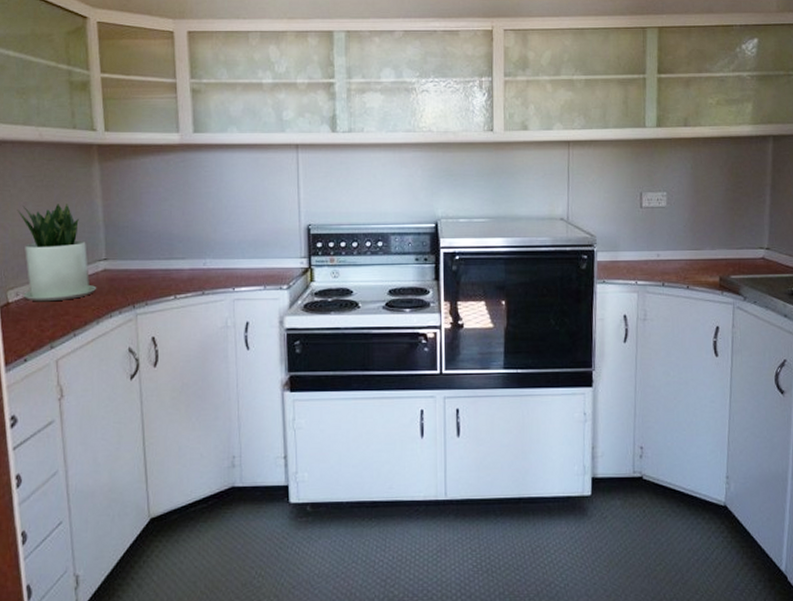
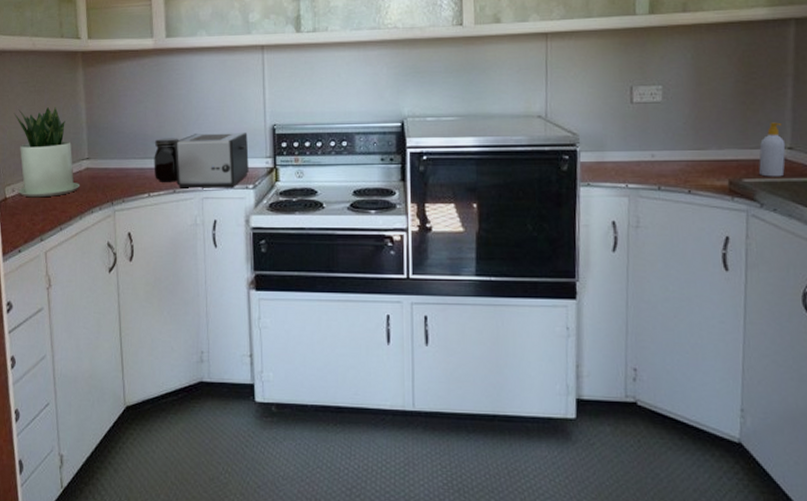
jar: none [180,238,209,284] -> present [154,138,180,182]
toaster: none [203,233,283,290] -> present [174,133,249,188]
soap bottle: none [743,226,764,274] -> present [759,122,786,177]

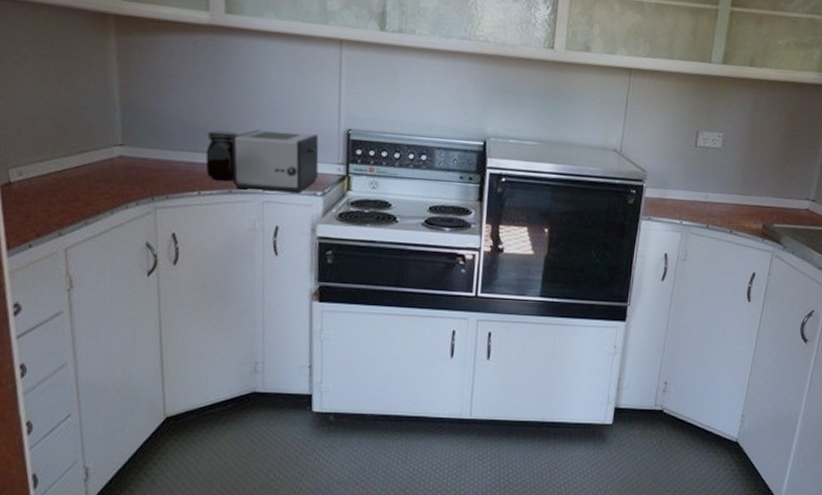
planter: present [13,107,79,198] -> none [19,75,110,186]
soap bottle: present [759,122,786,177] -> none [787,176,811,225]

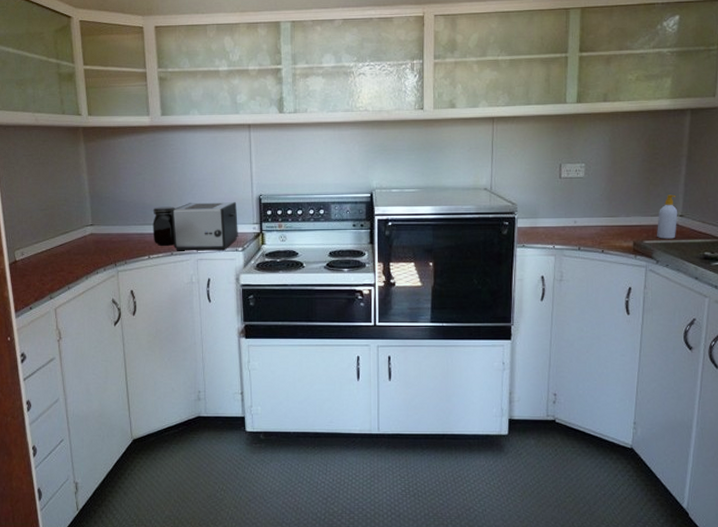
soap bottle: none [787,176,811,225] -> present [657,194,678,239]

